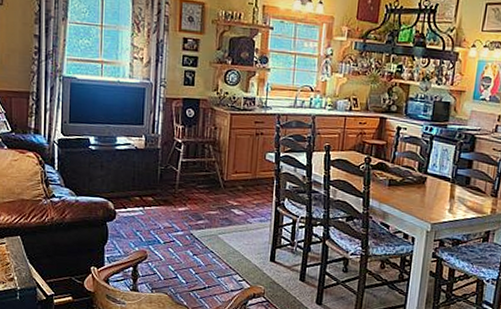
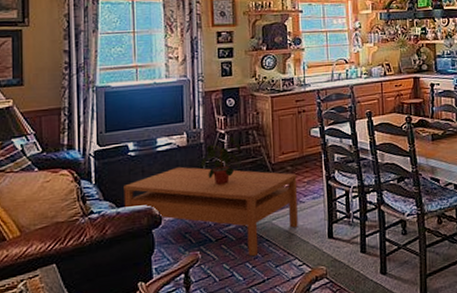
coffee table: none [83,167,247,265] -> present [124,166,298,257]
potted plant: none [156,147,197,192] -> present [200,137,242,185]

